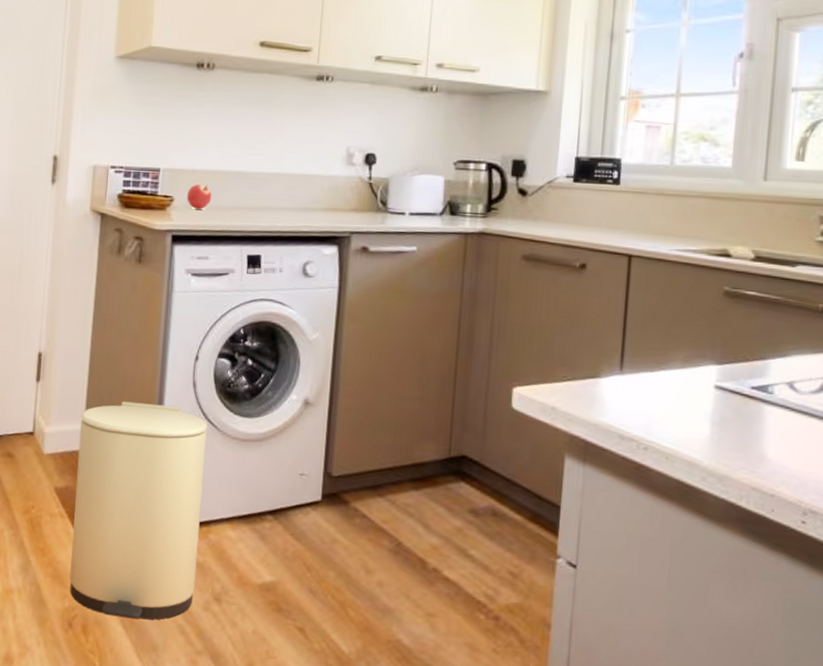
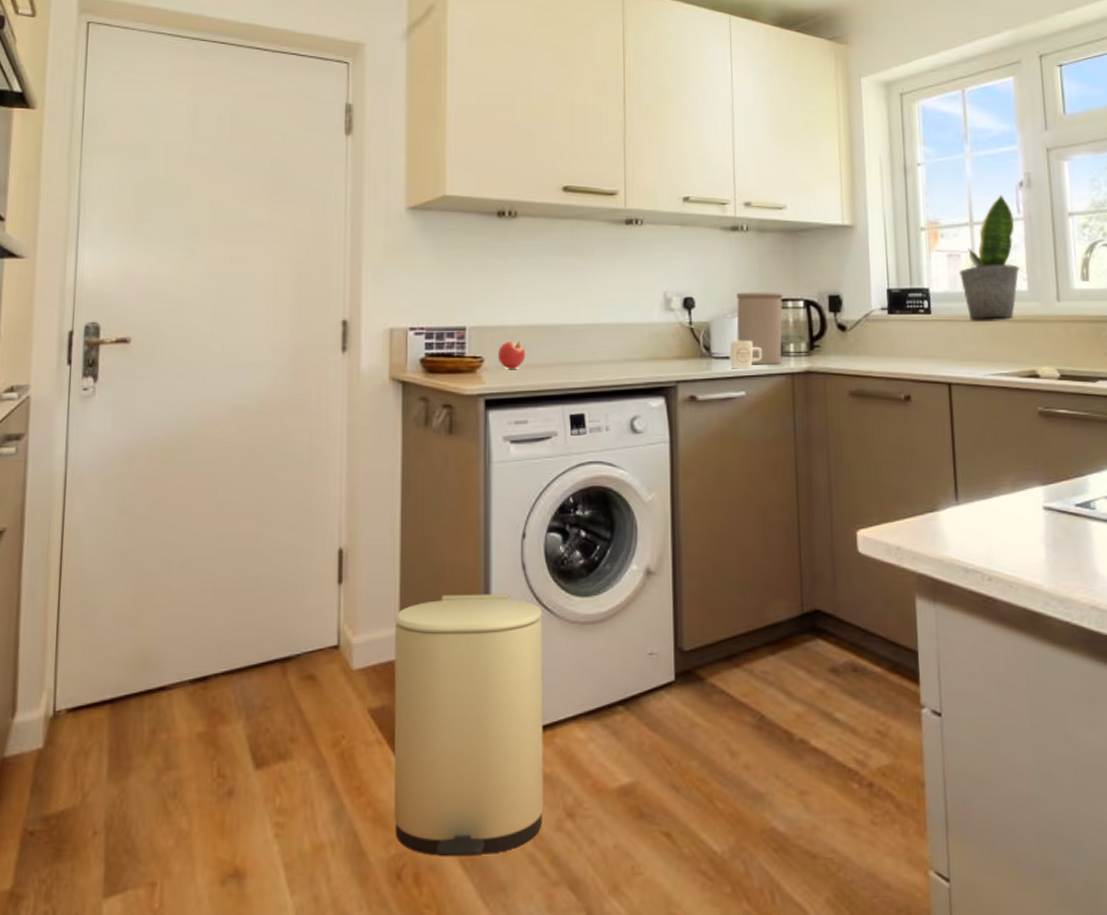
mug: none [405,197,439,226] -> present [730,340,763,369]
canister: none [414,151,466,224] -> present [736,292,783,365]
potted plant: none [656,65,727,197] -> present [958,194,1019,323]

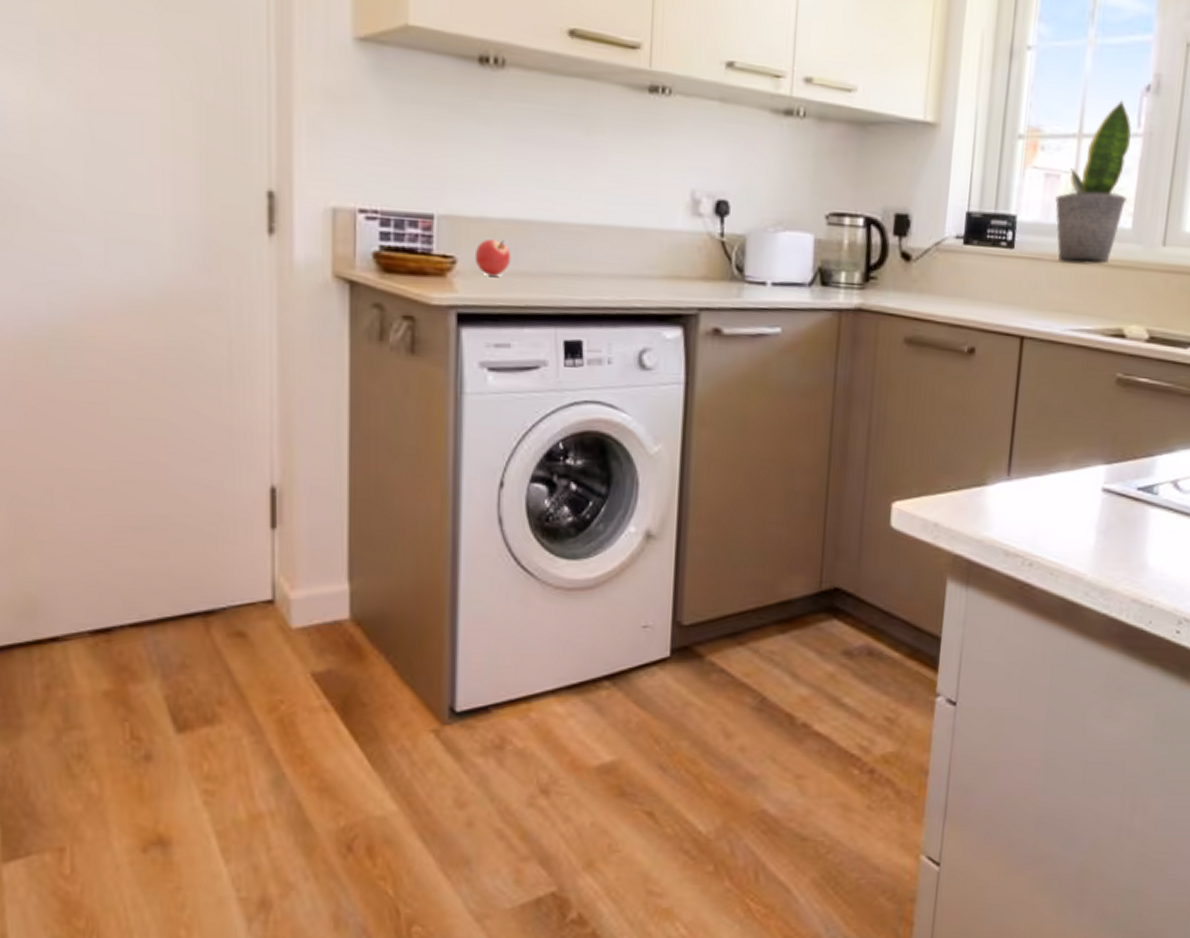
pedal bin: present [394,593,544,857] -> none [342,548,521,830]
mug: present [730,340,763,369] -> none [766,261,807,300]
canister: present [736,292,783,365] -> none [777,199,840,297]

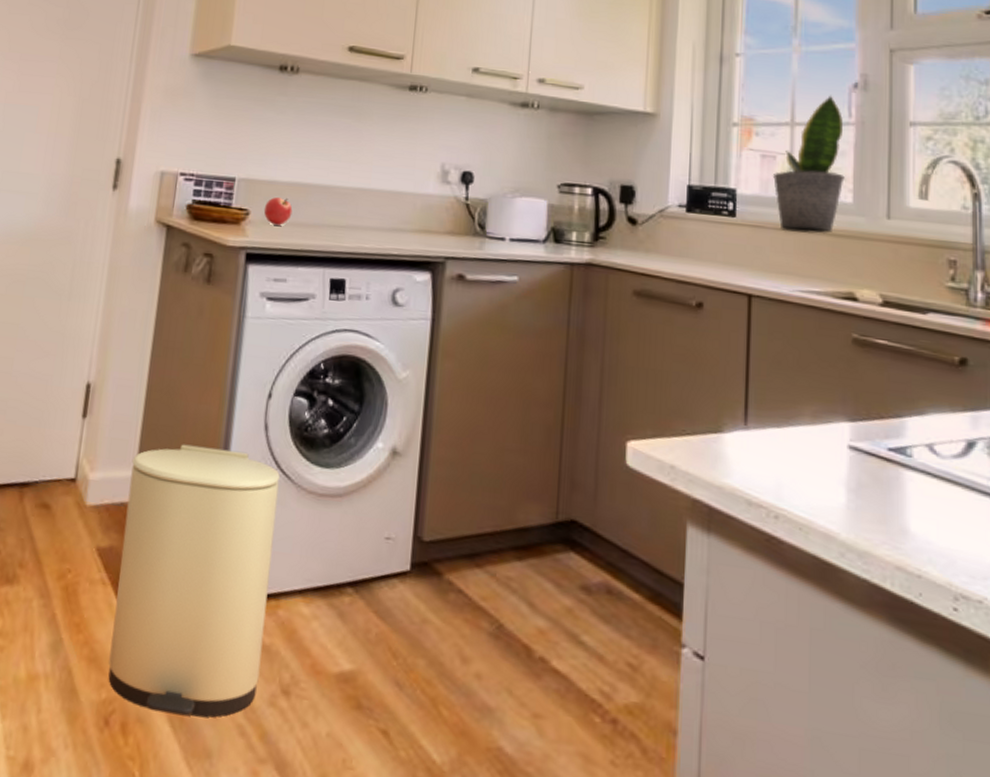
pedal bin: none [342,548,521,830] -> present [108,444,280,717]

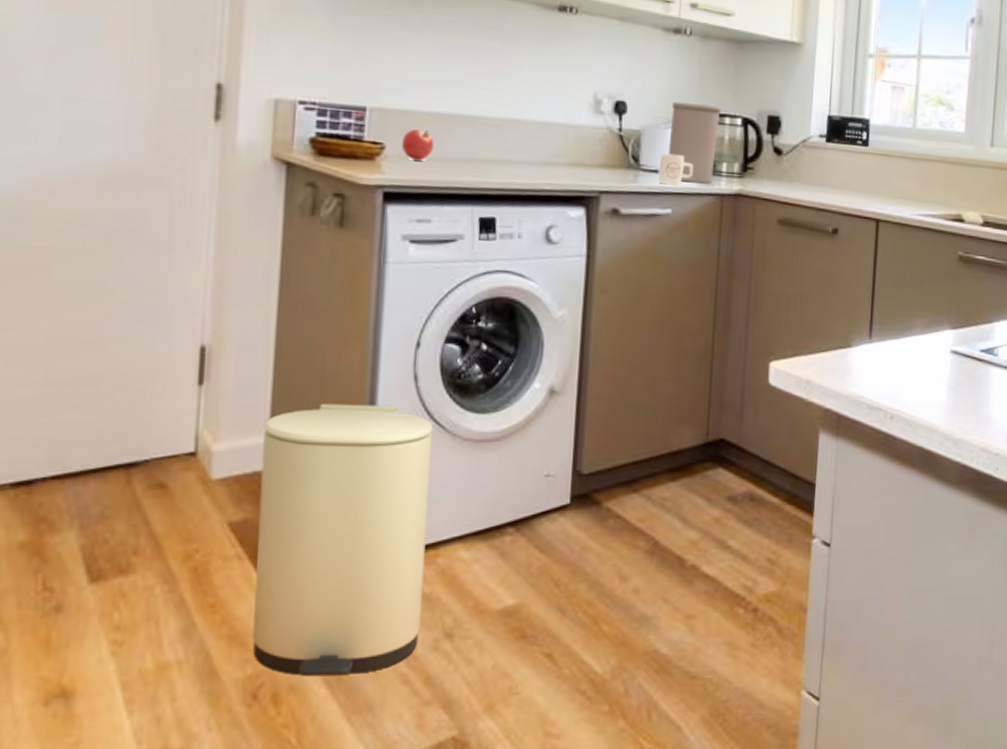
mug: none [505,221,542,254] -> present [658,153,694,186]
canister: none [515,171,571,252] -> present [668,101,721,184]
potted plant: present [772,95,845,234] -> none [900,29,961,161]

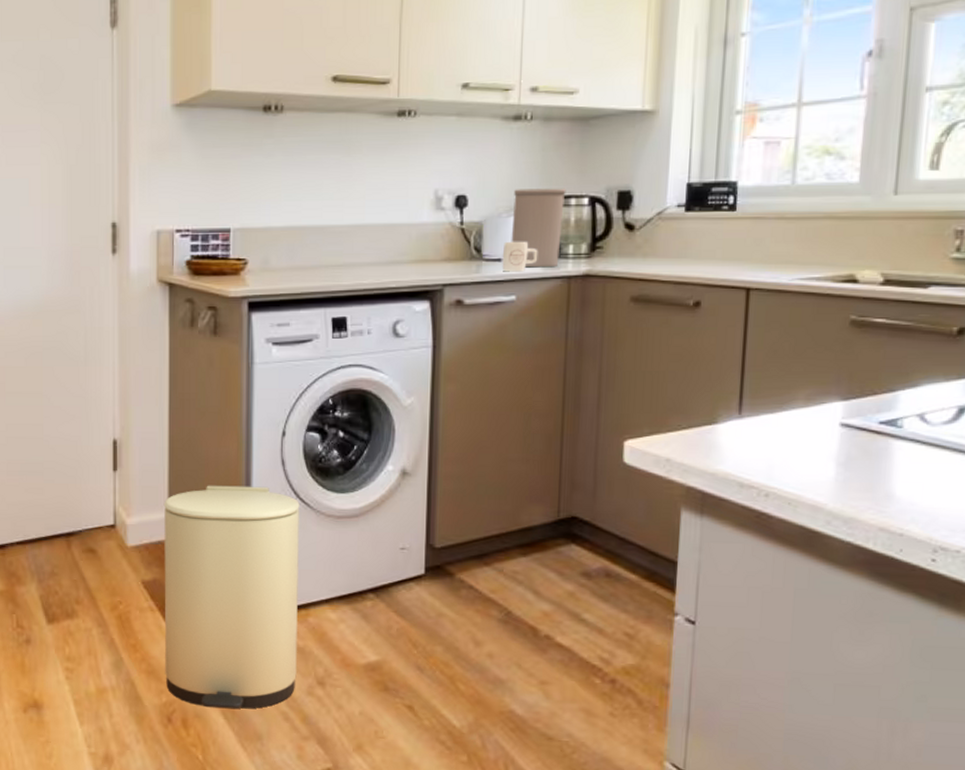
fruit: present [401,129,434,161] -> none [261,242,289,271]

